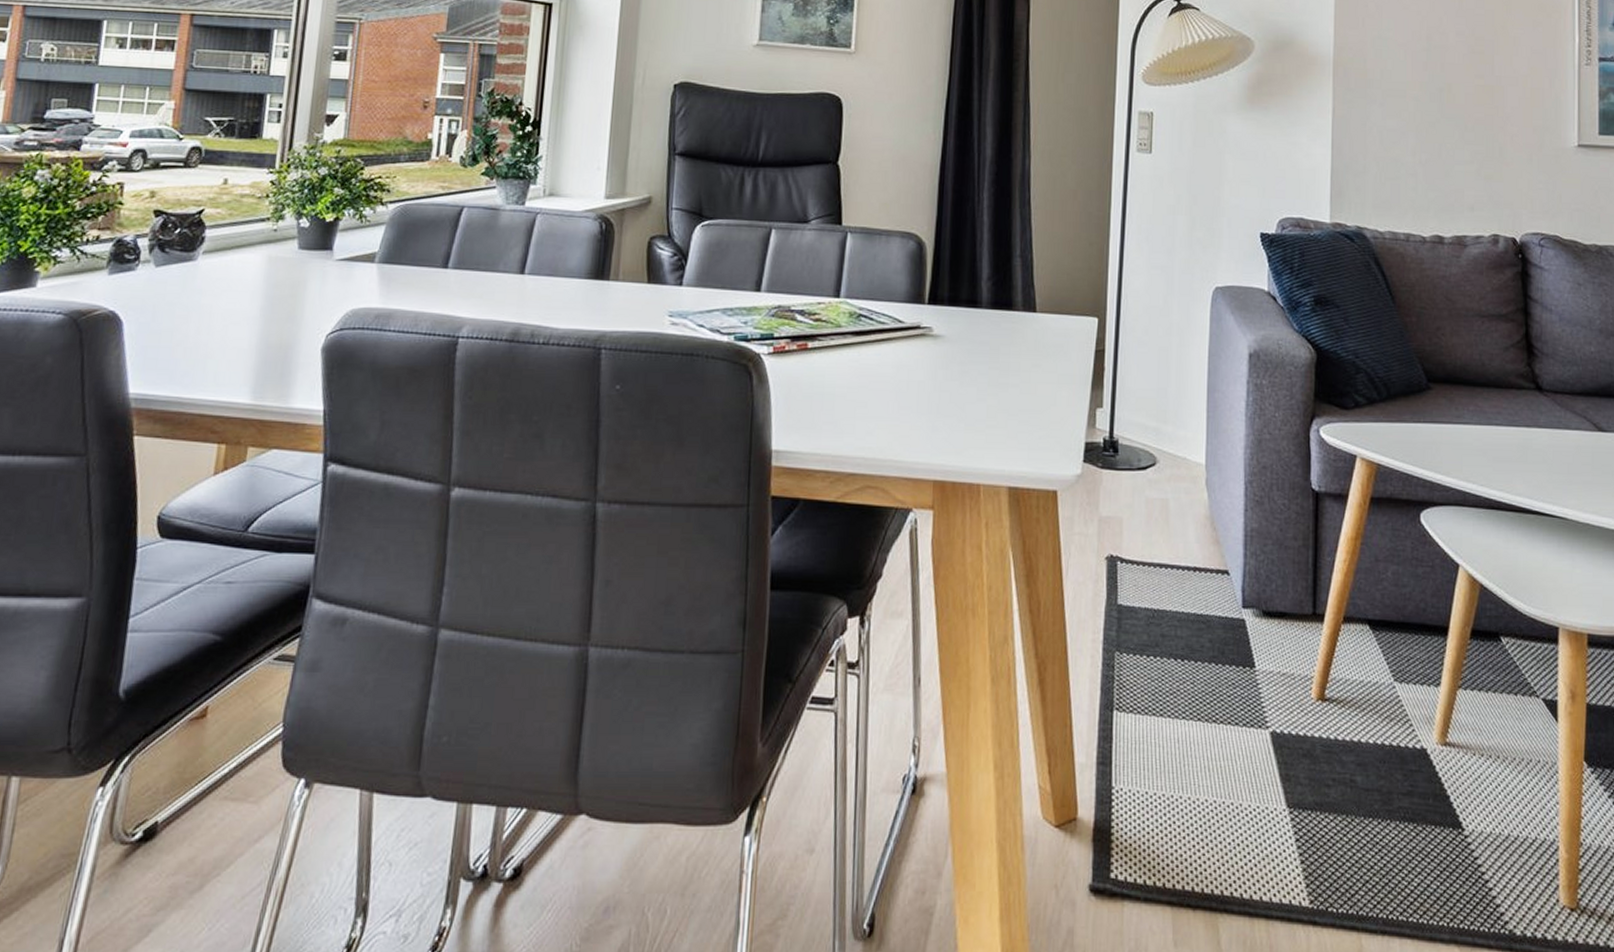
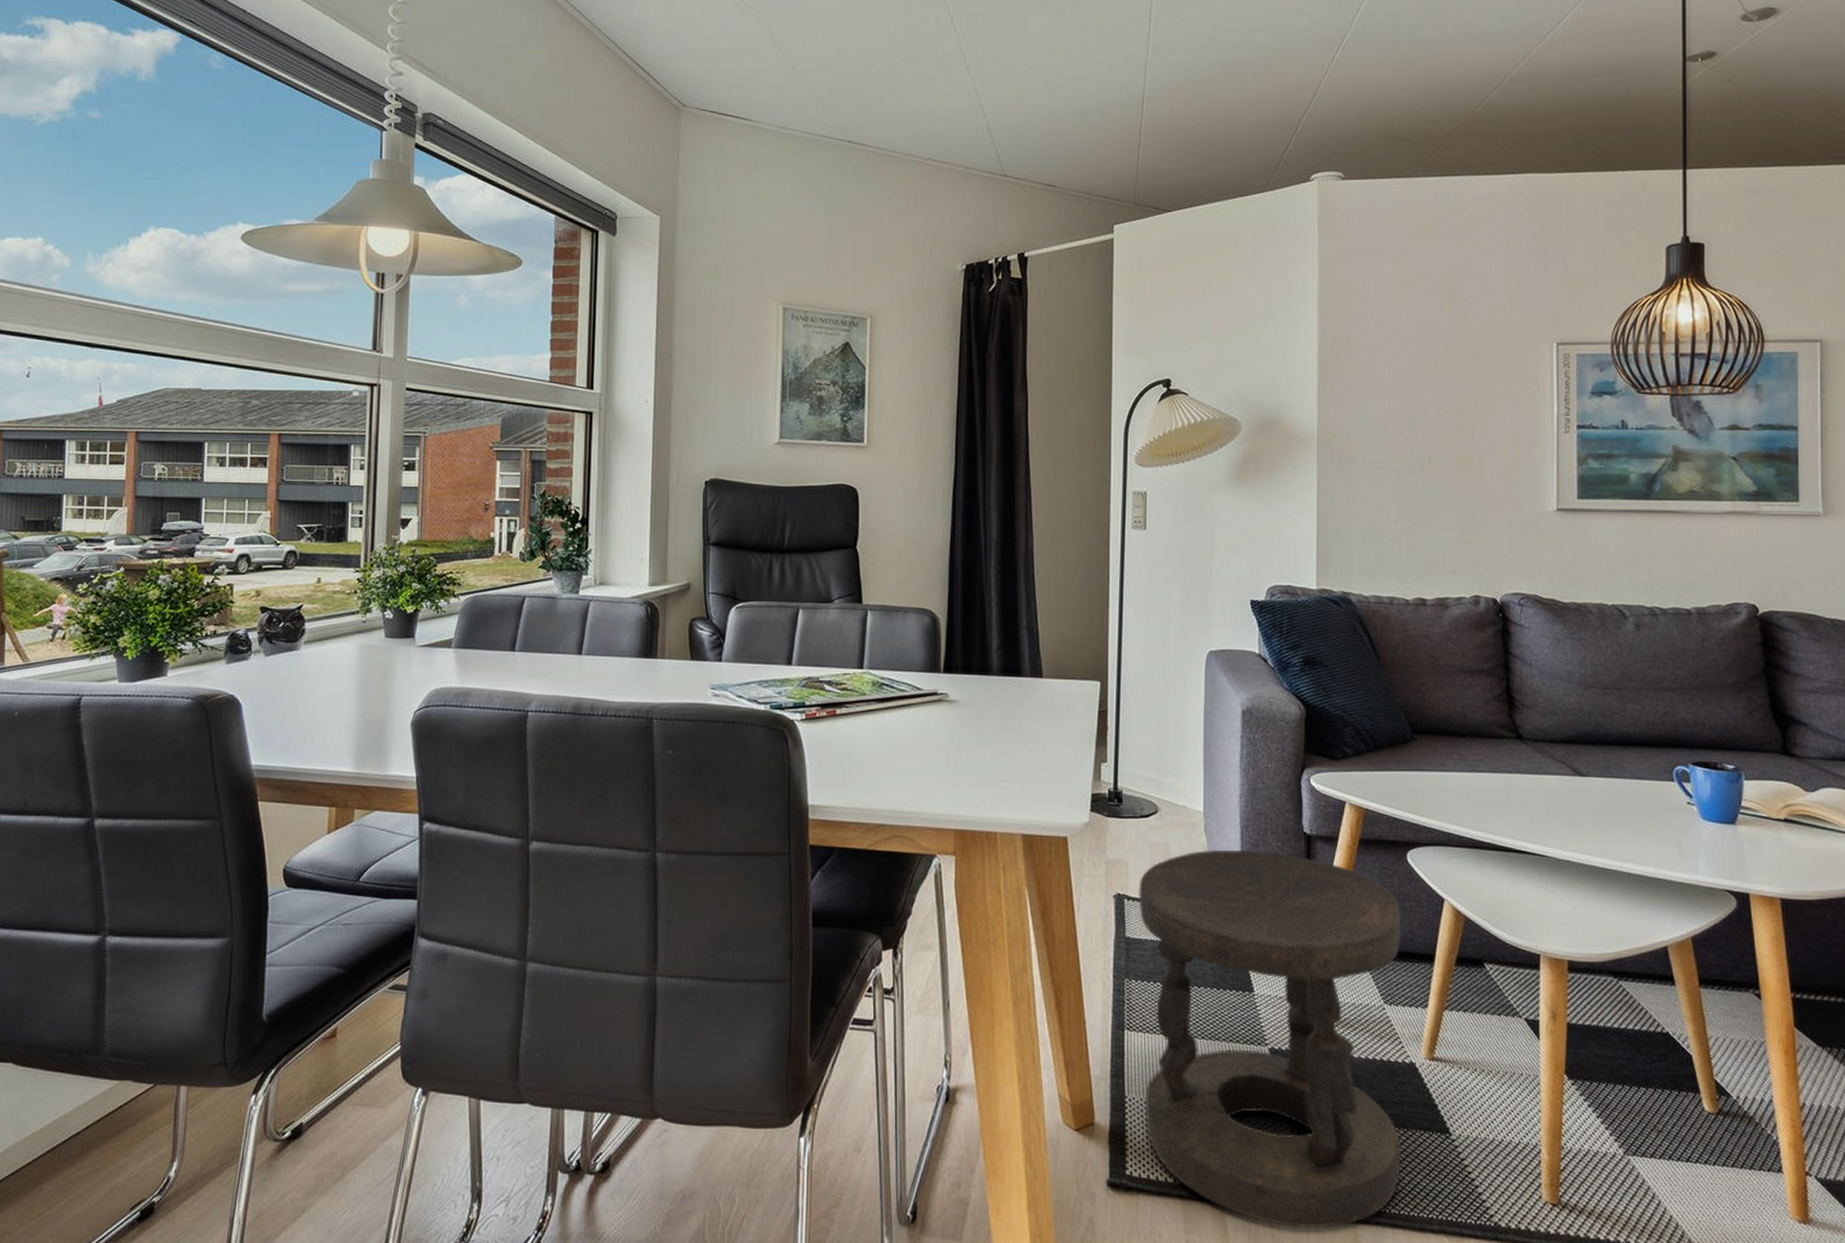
stool: none [1133,506,1414,938] -> present [1139,849,1401,1227]

